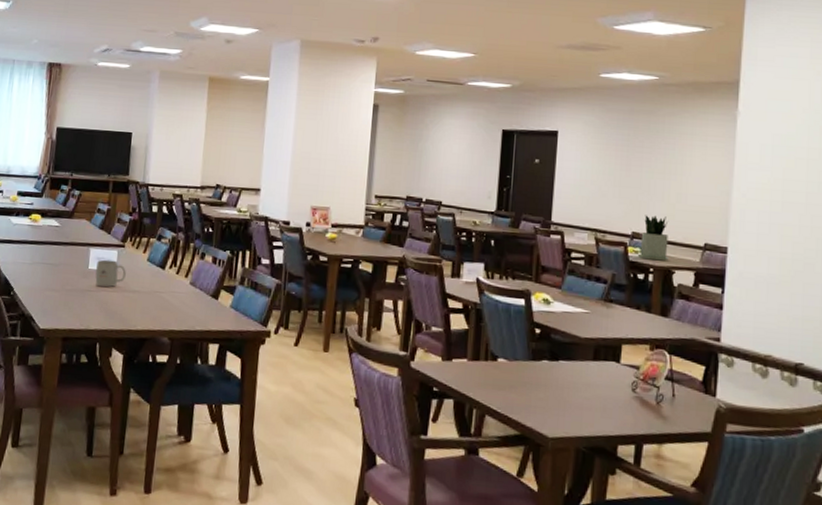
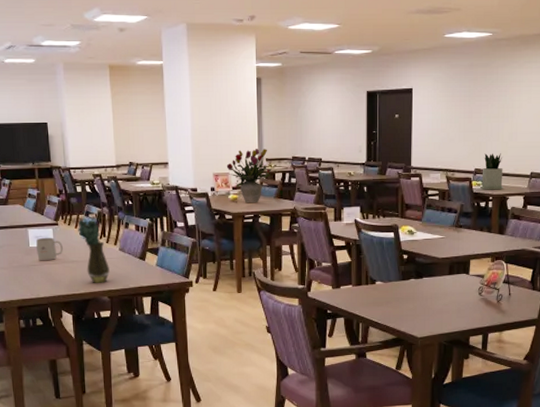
vase: none [146,241,176,321] -> present [78,217,110,283]
flower arrangement: none [327,183,381,246] -> present [226,149,272,204]

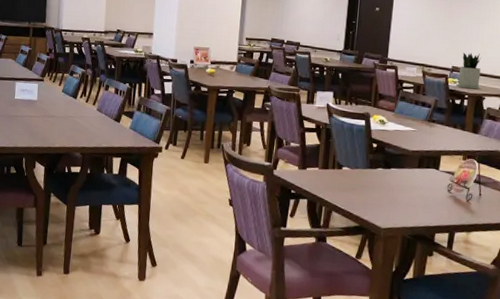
mug: present [36,237,63,261] -> none [20,91,45,114]
vase: present [78,217,110,283] -> none [61,76,86,140]
flower arrangement: present [226,149,272,204] -> none [207,28,251,79]

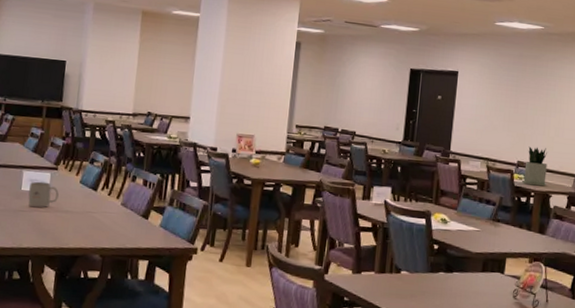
mug: none [20,91,45,114] -> present [28,181,59,208]

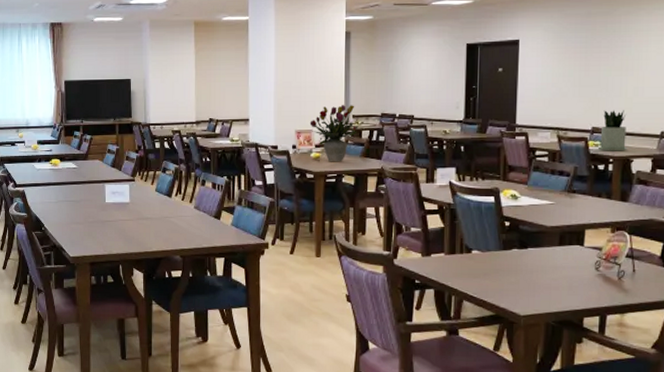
mug: present [28,181,59,208] -> none [112,193,138,217]
flower arrangement: none [252,113,301,171] -> present [309,105,359,162]

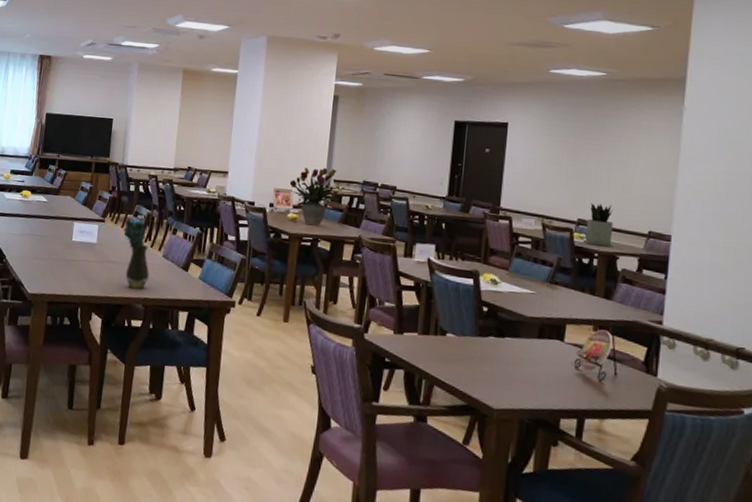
vase: none [154,174,183,241] -> present [123,217,150,289]

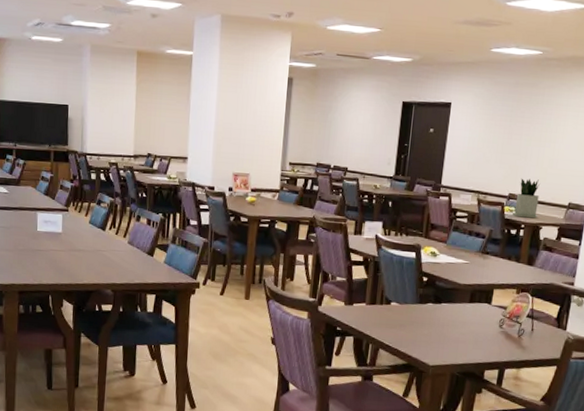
vase: present [123,217,150,289] -> none [88,205,116,275]
flower arrangement: present [289,167,339,226] -> none [247,151,294,208]

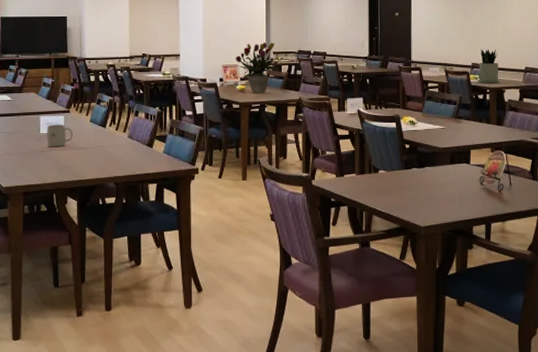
mug: none [44,222,71,247] -> present [47,124,73,147]
flower arrangement: none [247,151,294,208] -> present [235,43,279,94]

